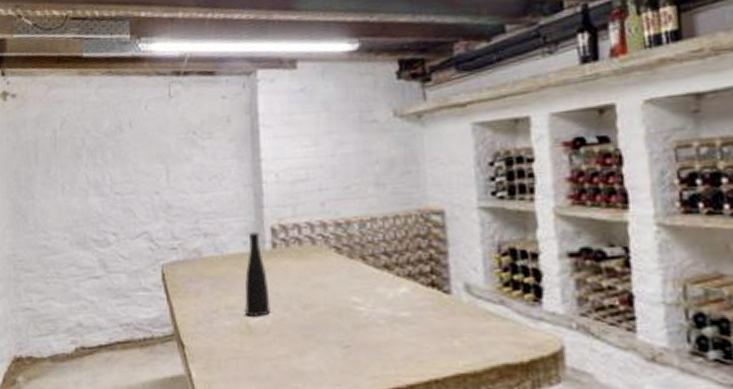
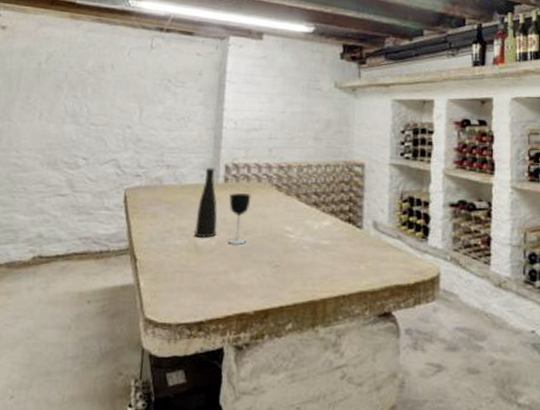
wine glass: none [280,260,307,324] -> present [227,193,251,246]

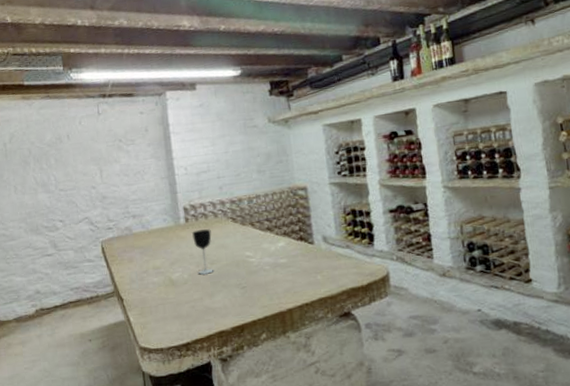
vase: present [193,167,217,238] -> none [166,211,187,273]

